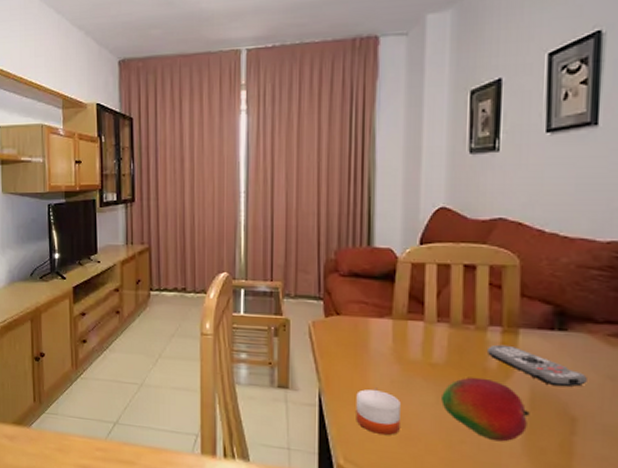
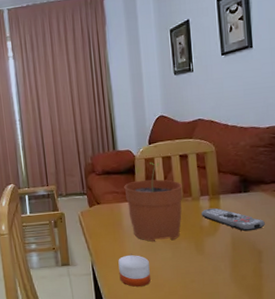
plant pot: none [377,268,464,381] -> present [124,162,183,242]
fruit: present [441,377,530,442] -> none [175,233,233,277]

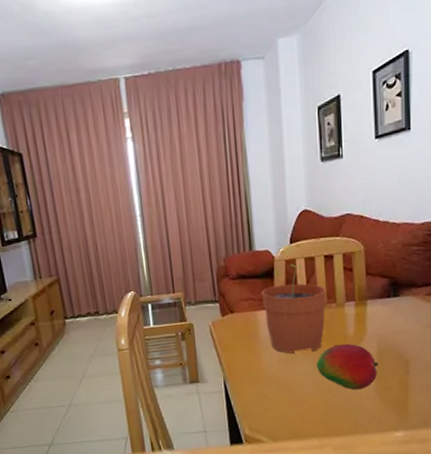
candle: present [118,254,151,287] -> none [253,368,289,404]
fruit: none [175,233,233,277] -> present [317,343,378,390]
remote control: present [202,208,265,232] -> none [346,314,414,340]

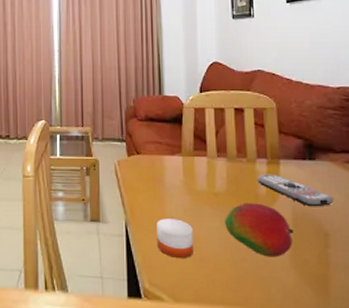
candle: none [253,368,289,404] -> present [156,218,193,258]
plant pot: present [261,264,327,354] -> none [169,112,237,207]
remote control: none [346,314,414,340] -> present [258,174,333,207]

